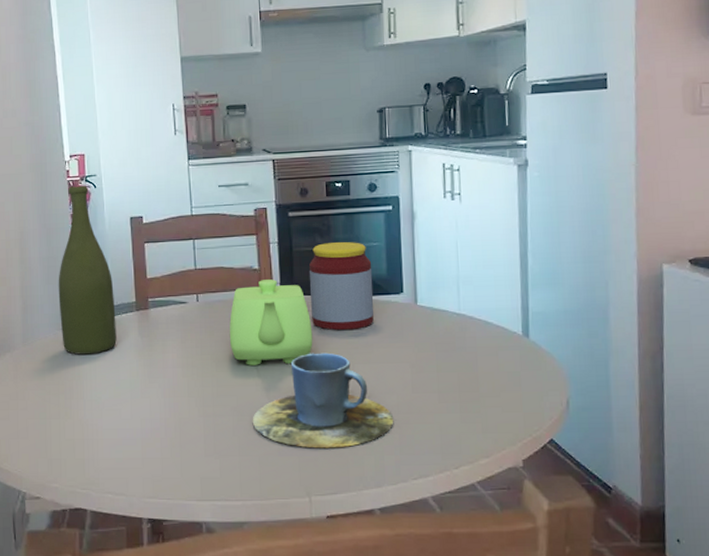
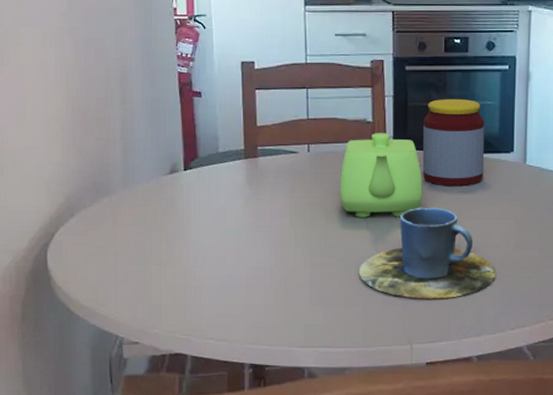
bottle: present [58,185,117,355] -> none [162,25,223,201]

